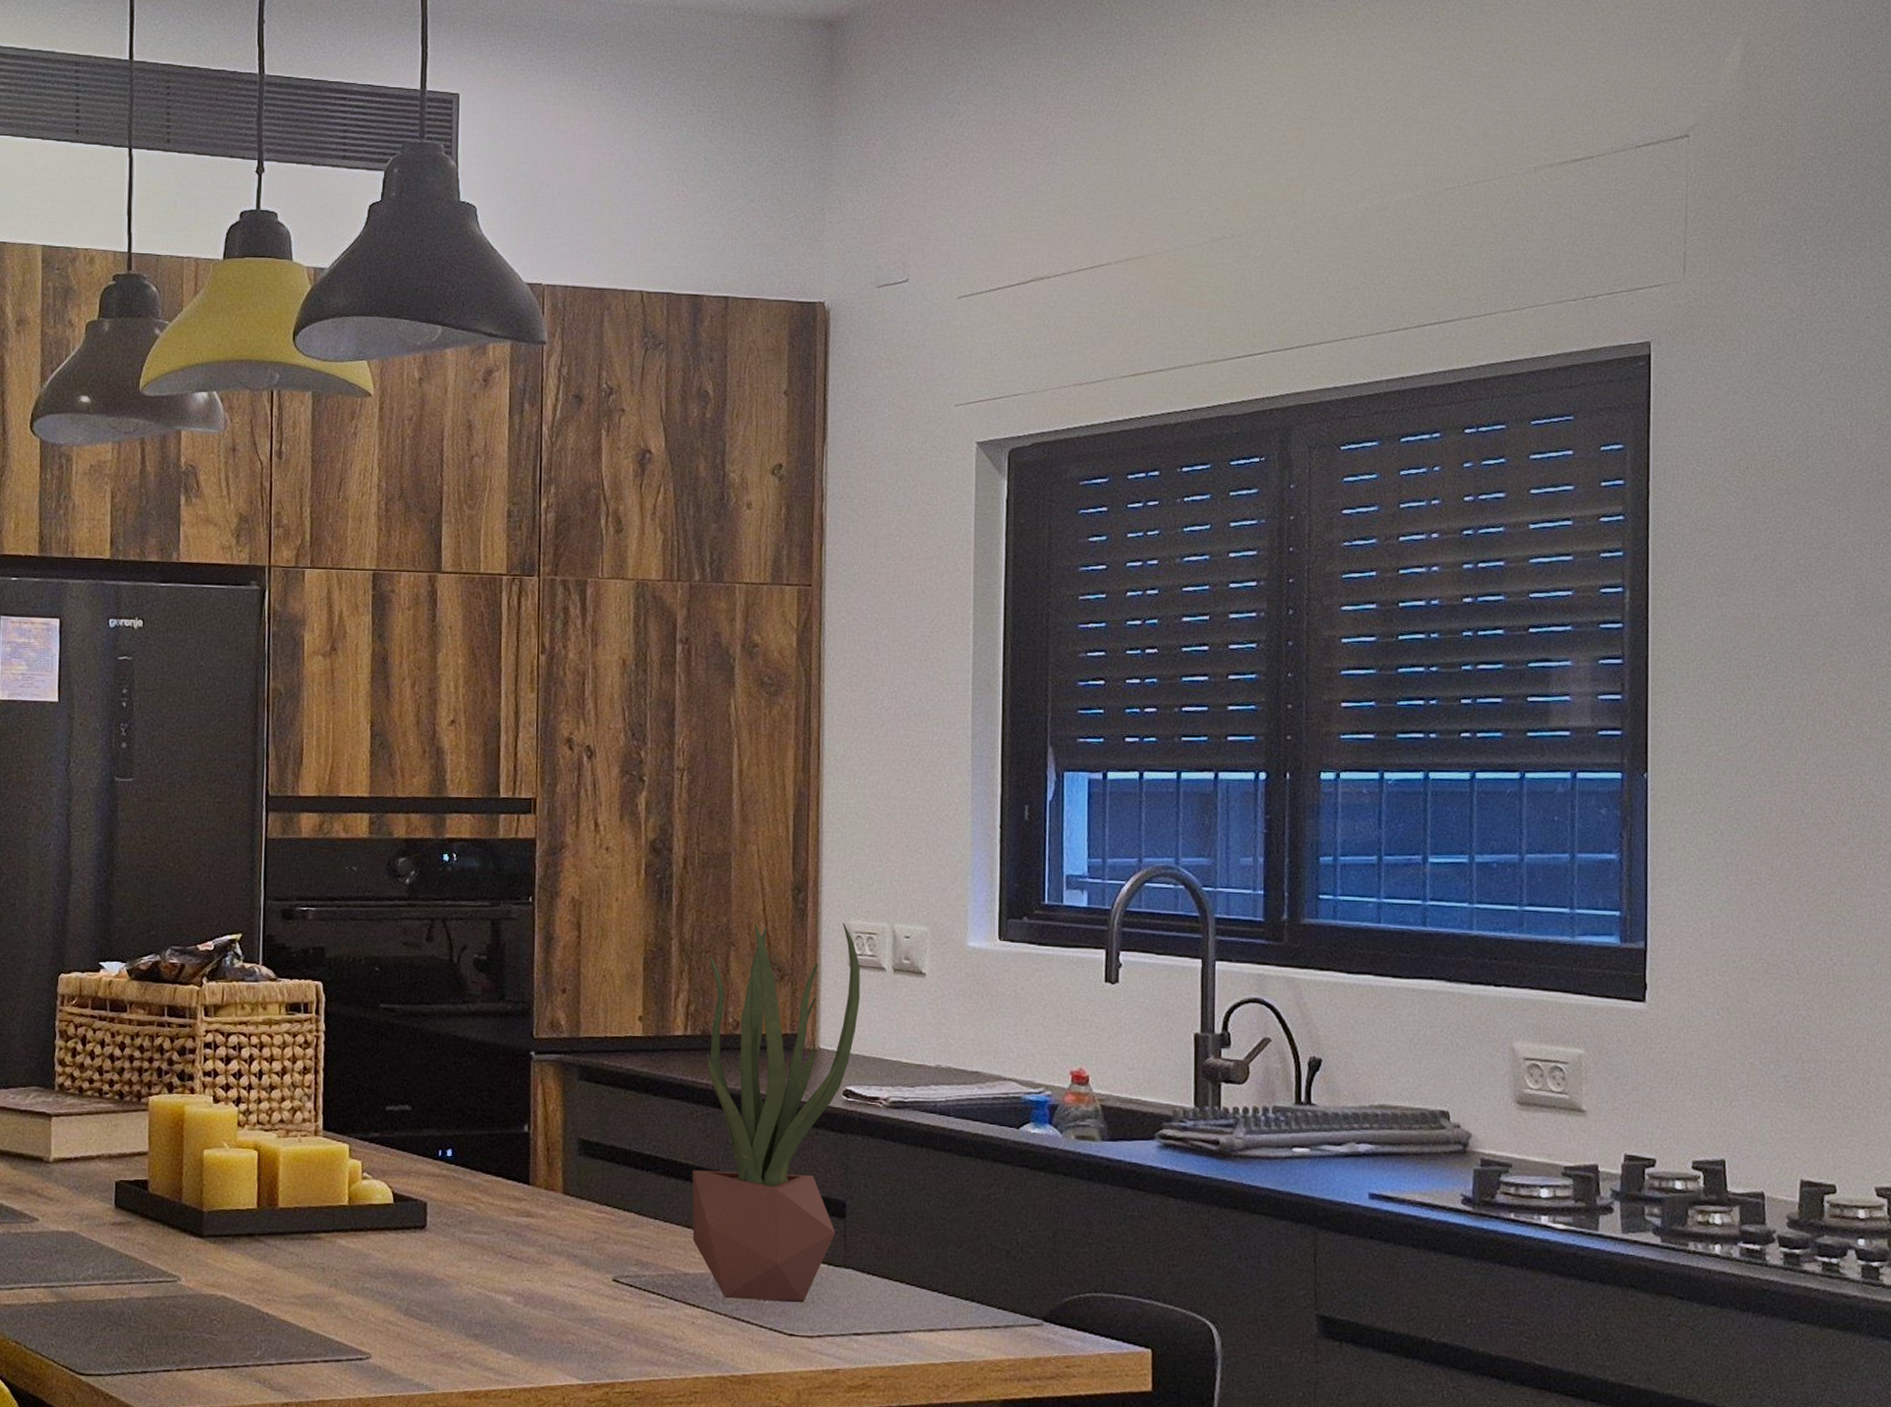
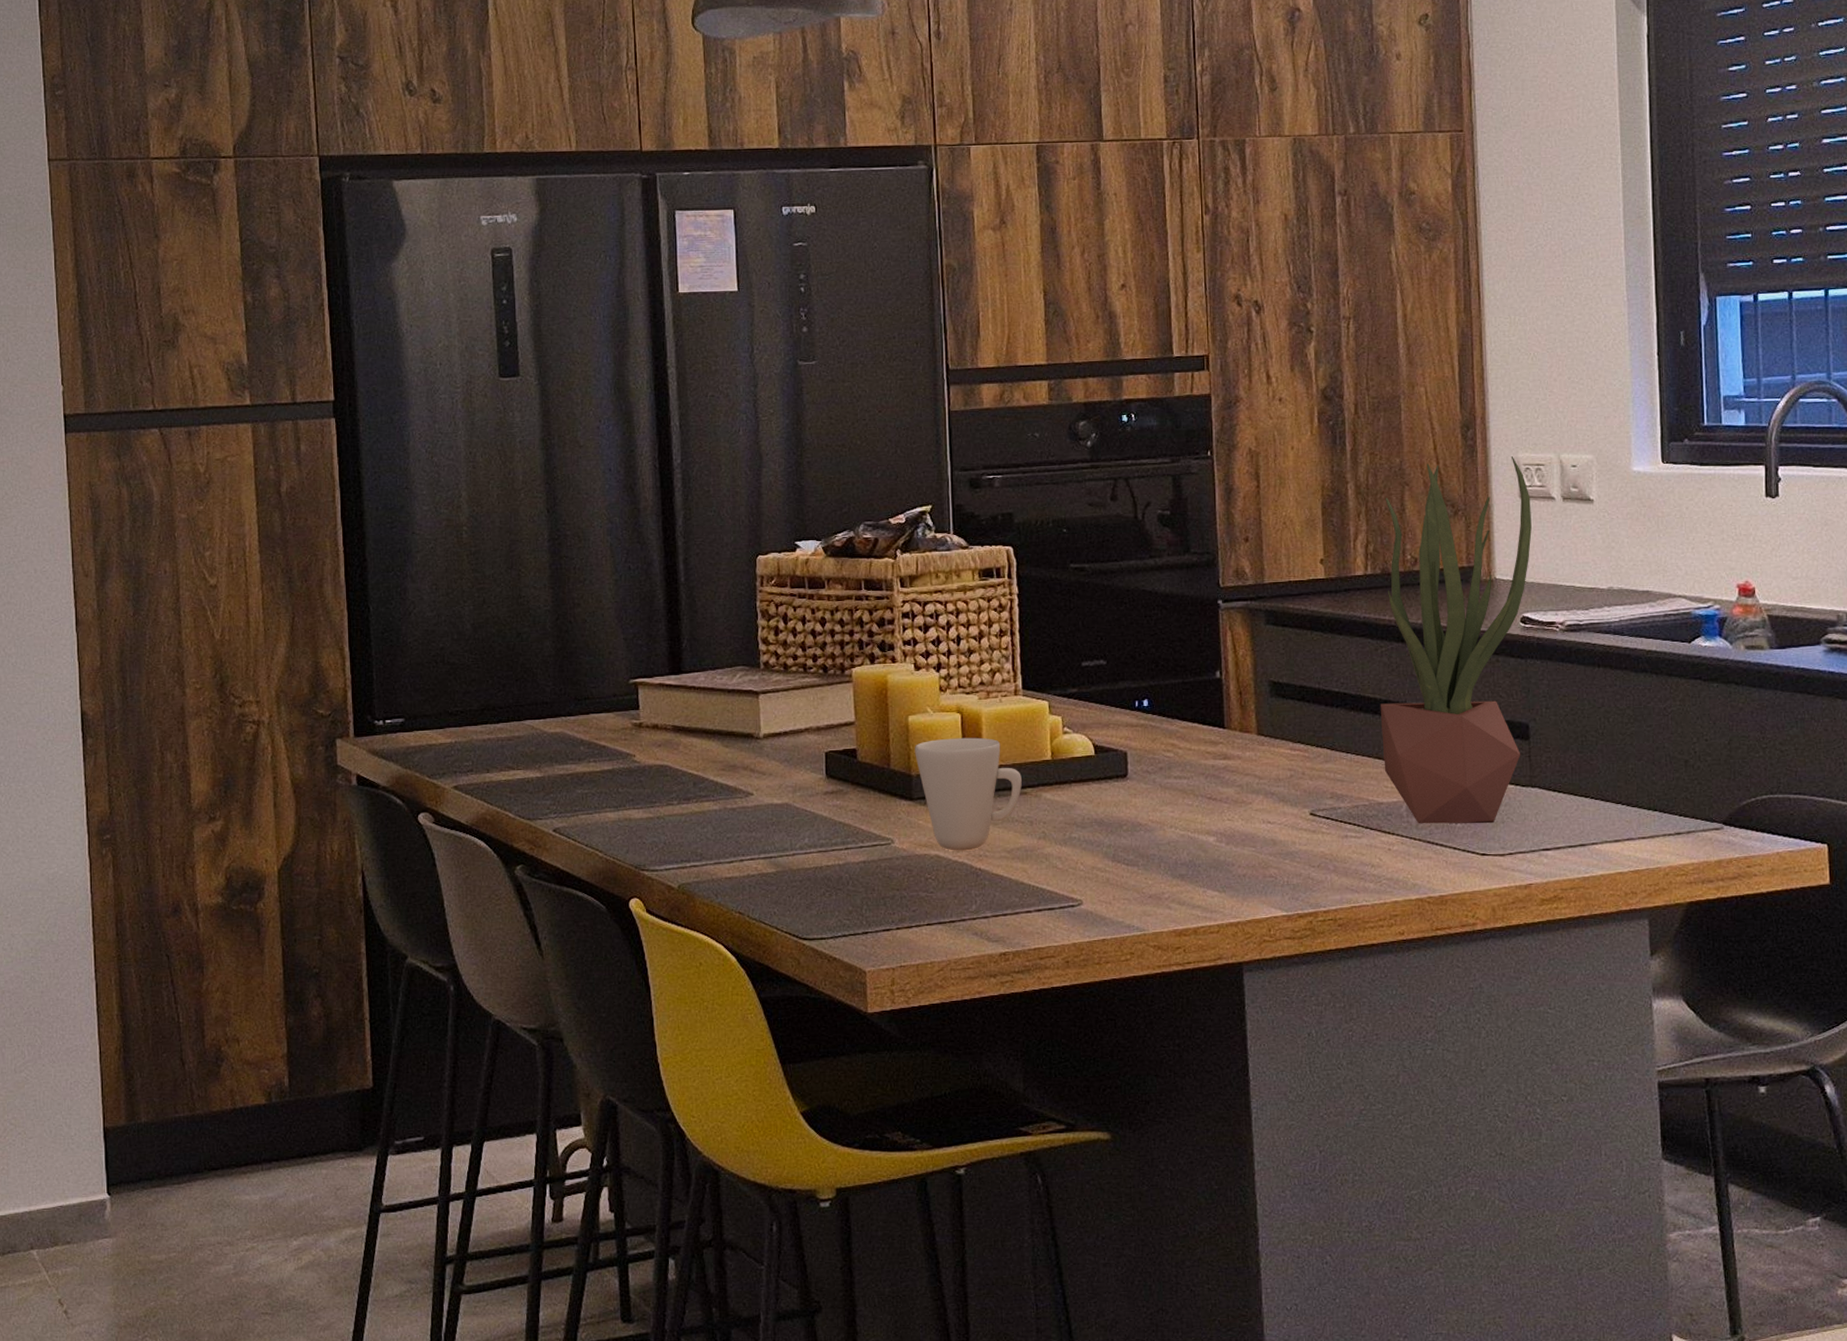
mug: none [208,1175,316,1294] -> present [915,737,1022,851]

